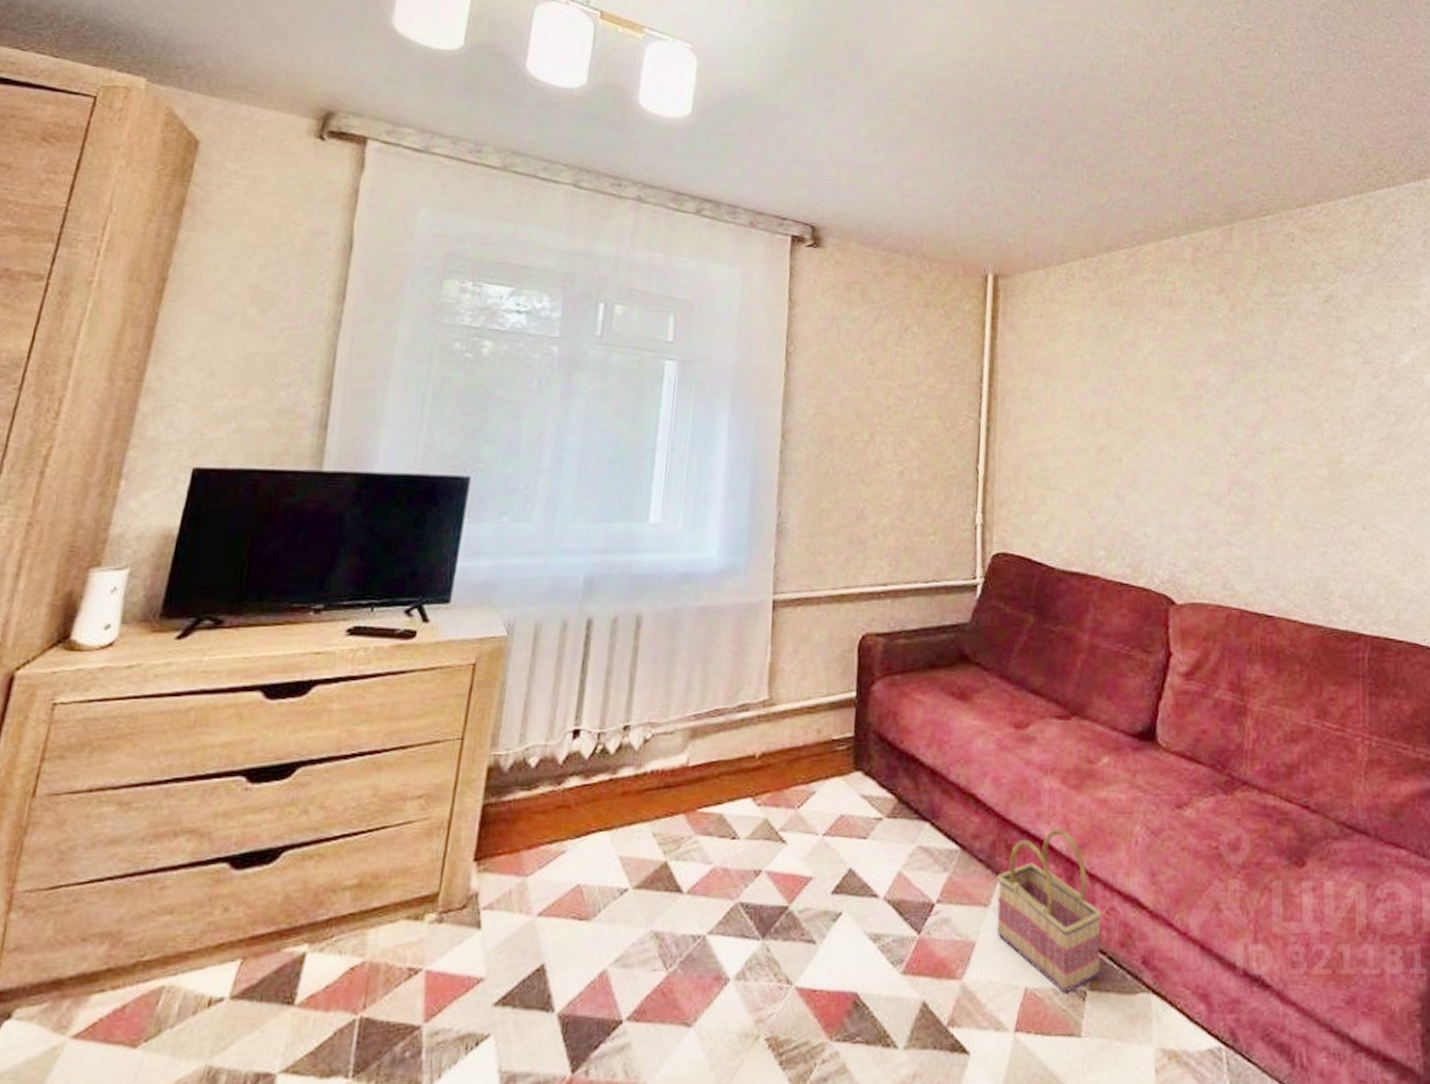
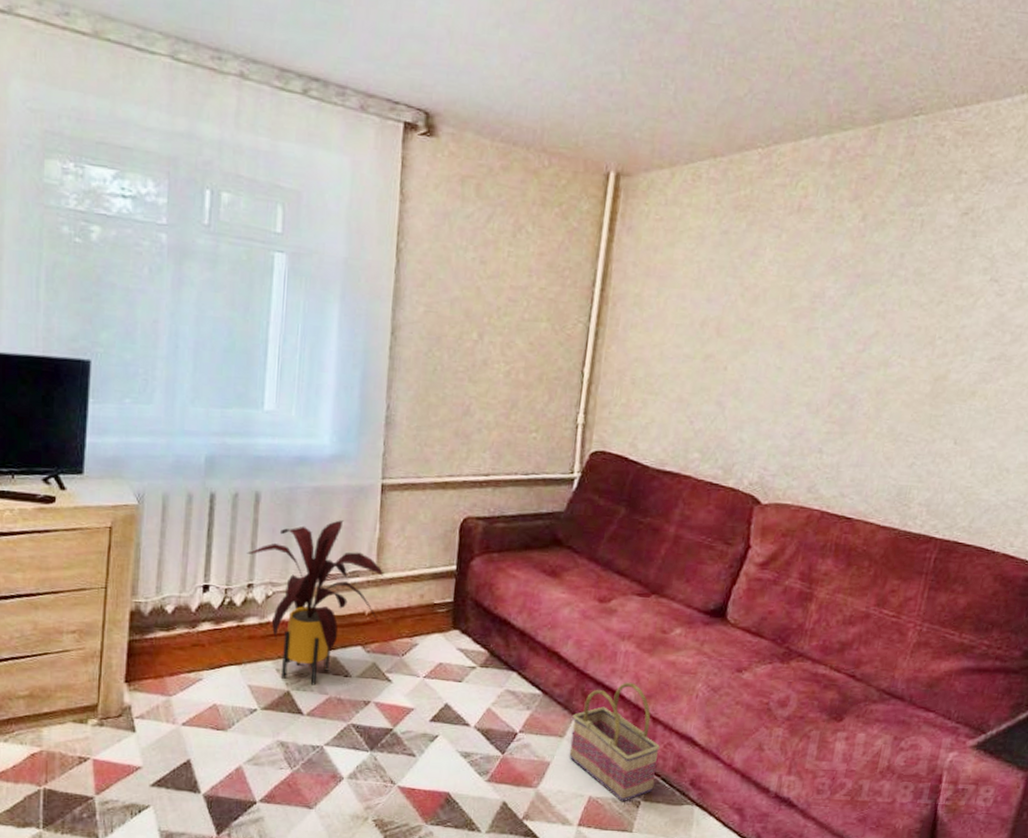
house plant: none [624,644,775,853] -> present [247,520,383,686]

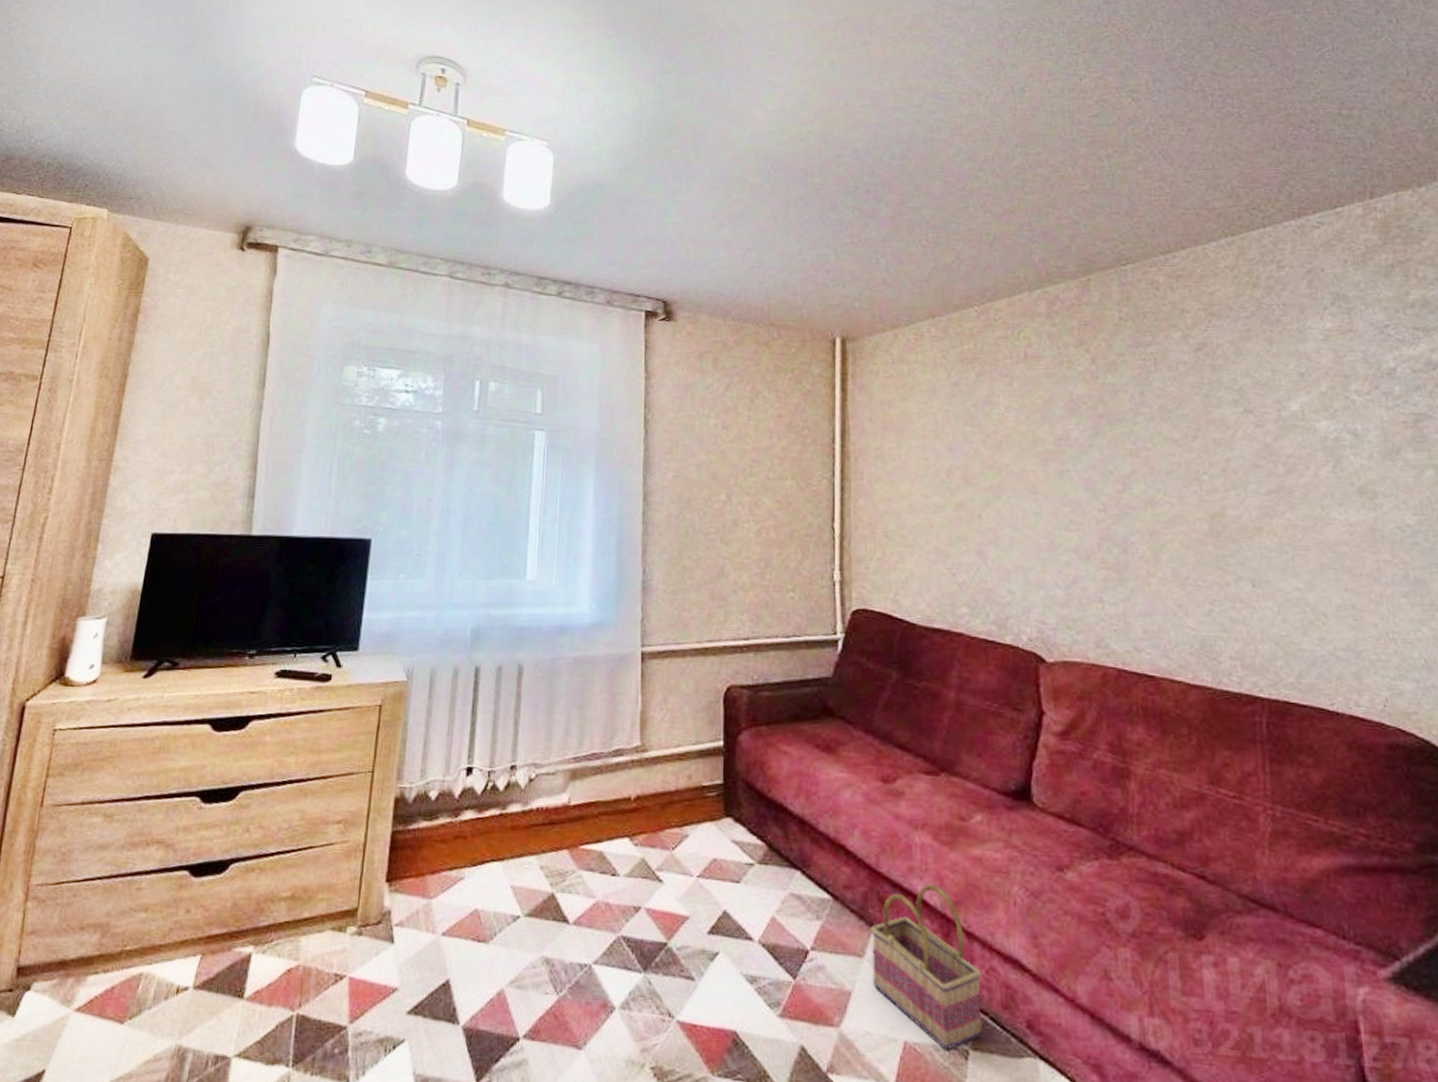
house plant: present [247,520,383,686] -> none [510,692,647,887]

